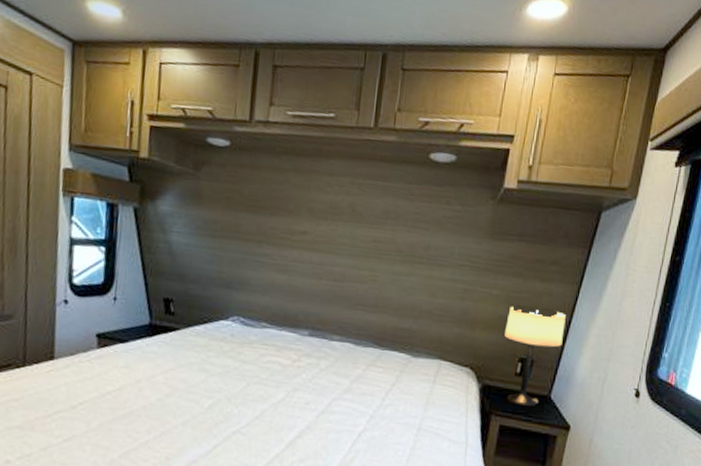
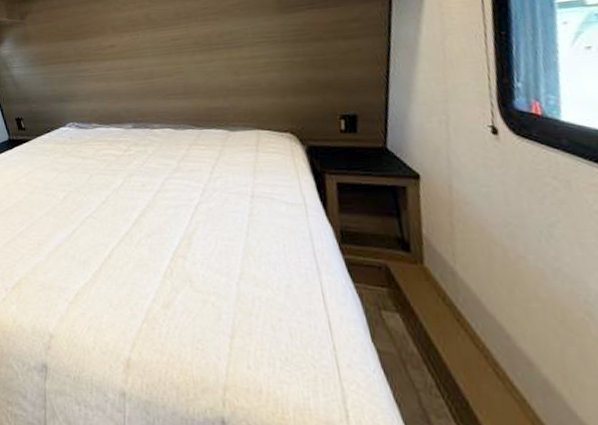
table lamp: present [505,306,566,407] -> none [317,64,386,162]

